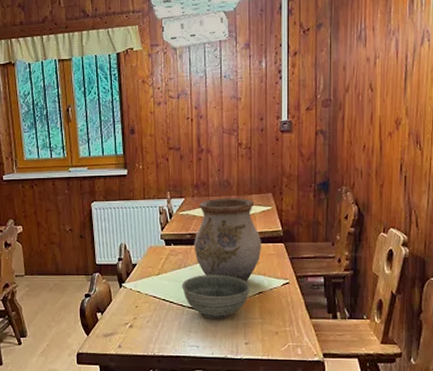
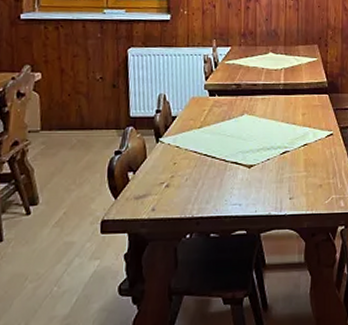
bowl: present [181,274,251,320] -> none [224,126,296,175]
vase: present [194,198,262,282] -> none [239,48,308,134]

